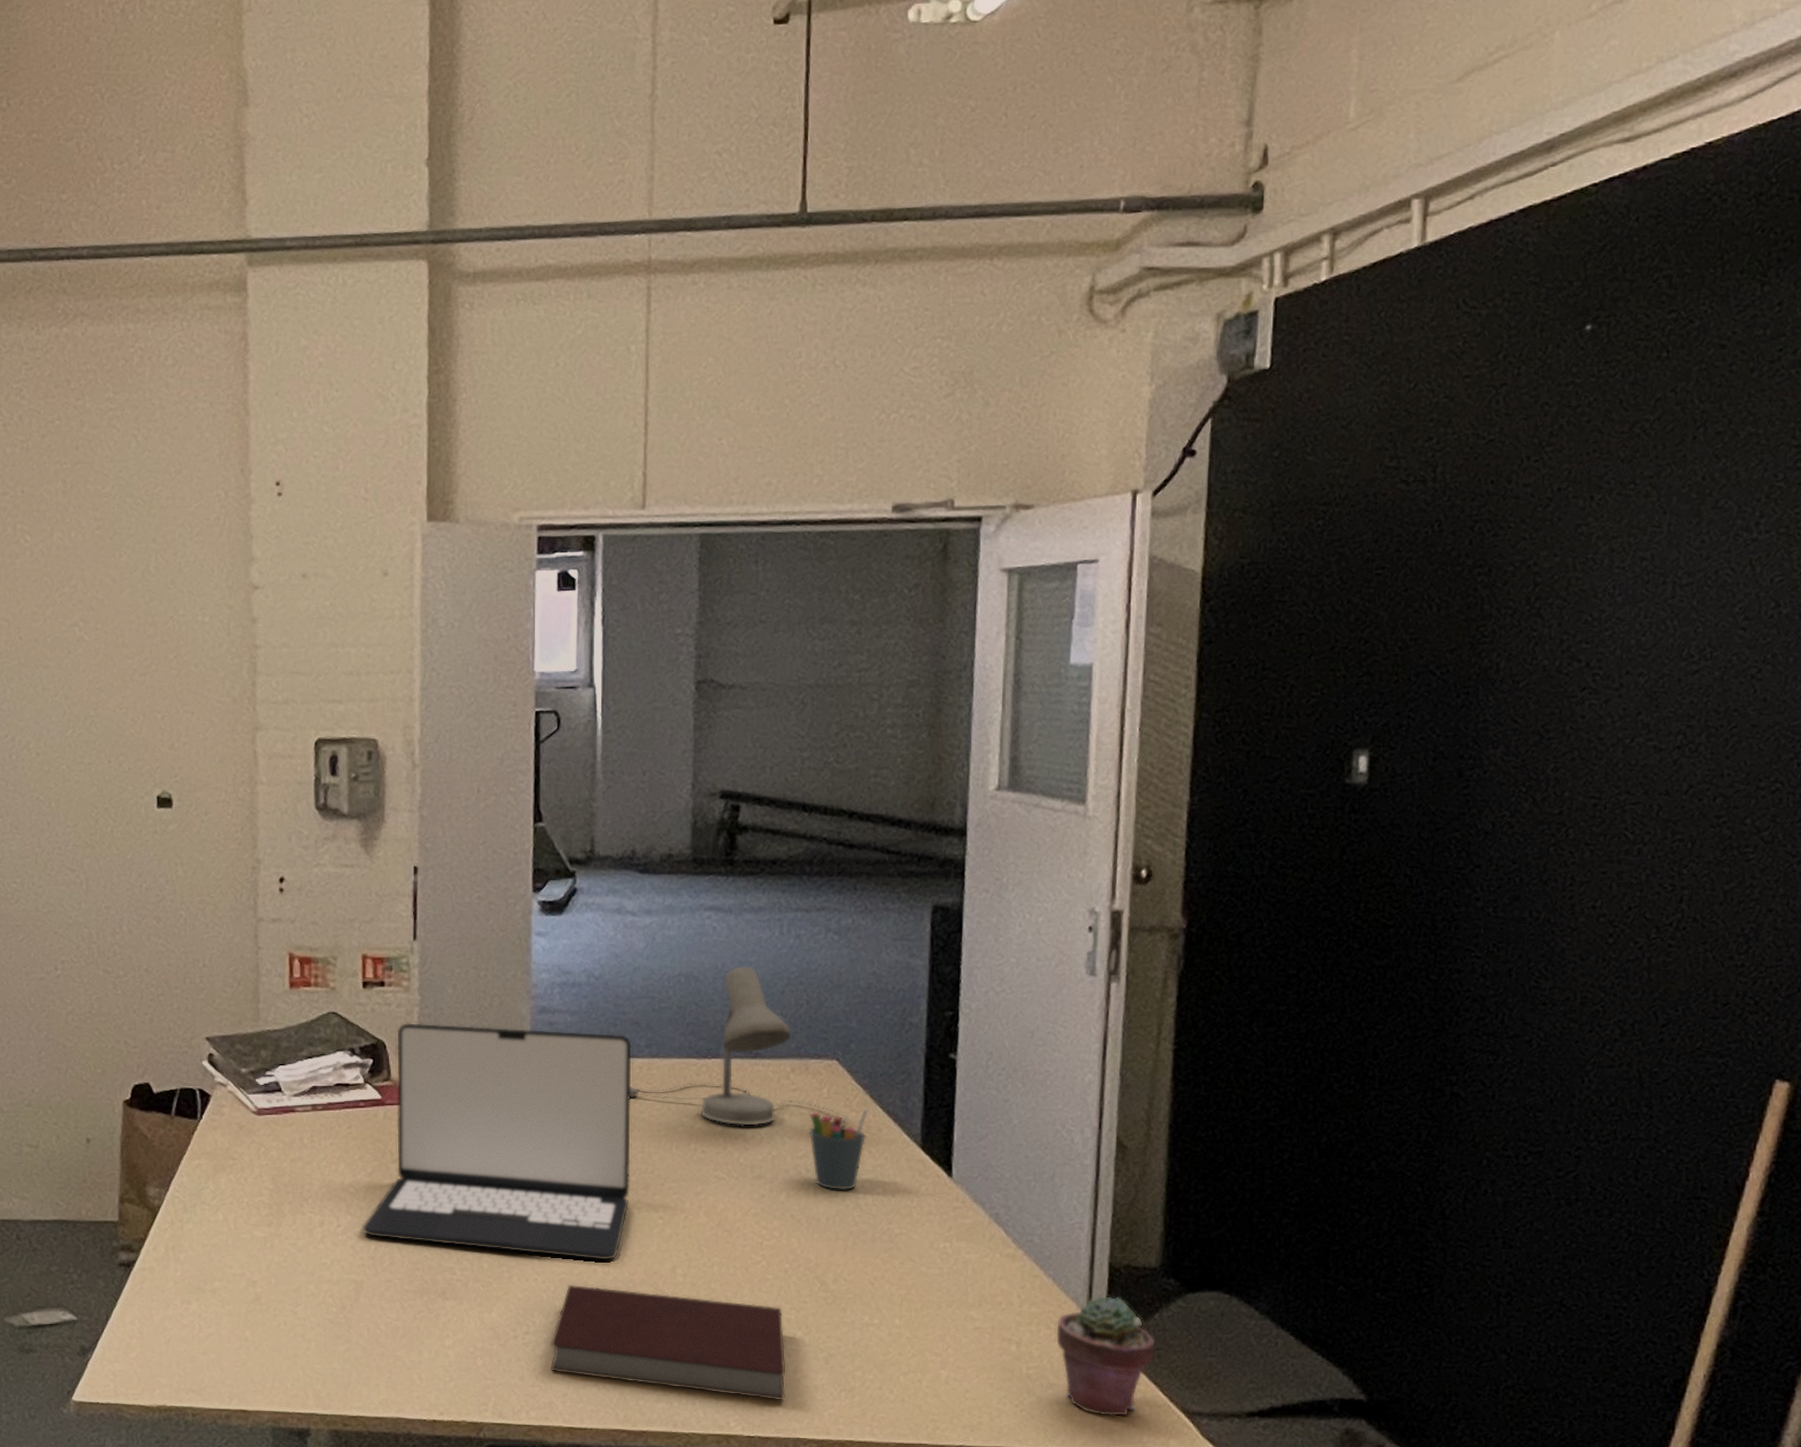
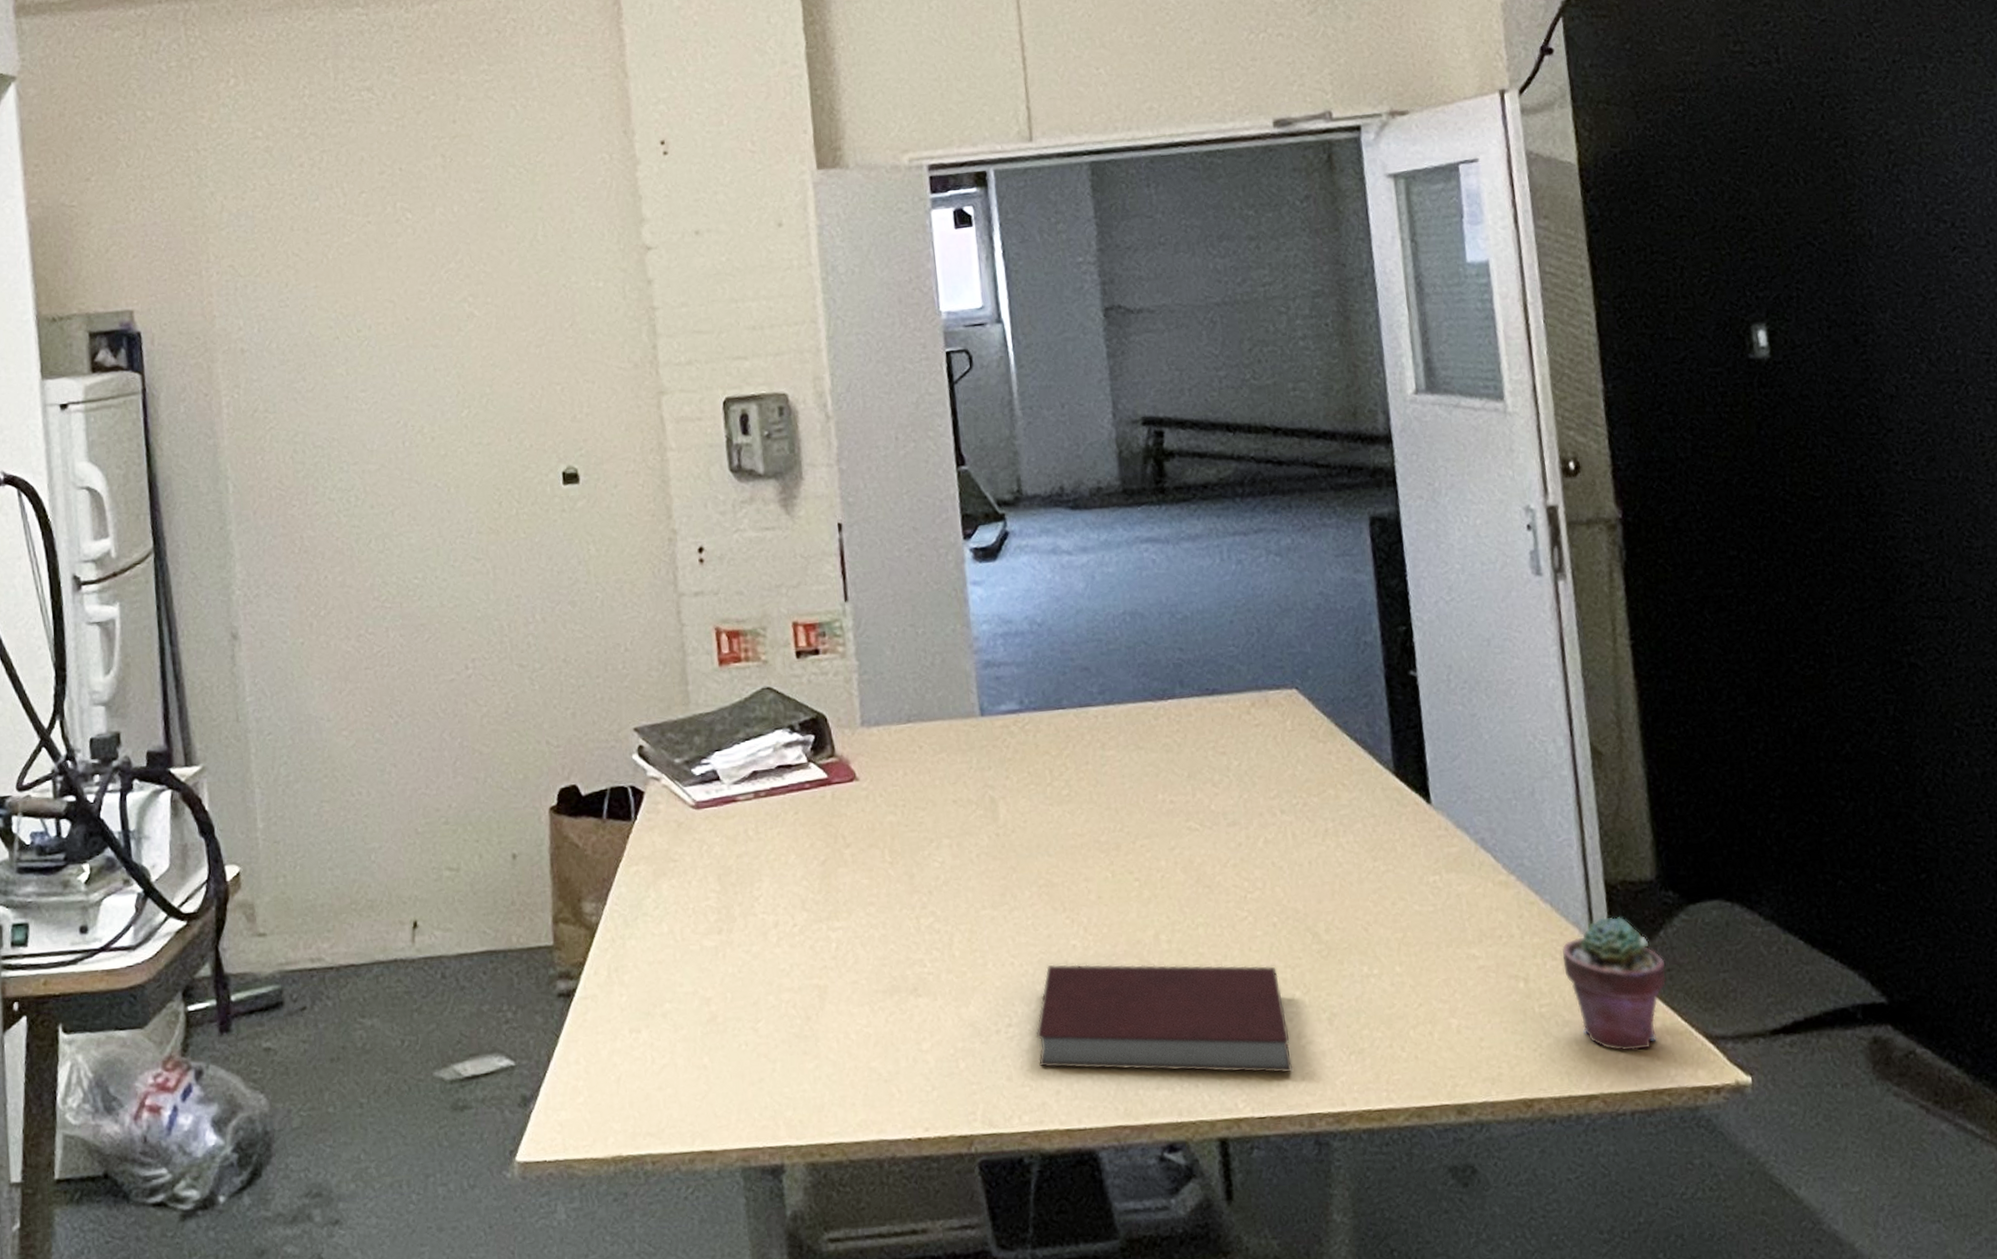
laptop: present [362,1023,632,1260] -> none [819,682,1102,935]
desk lamp: present [629,965,849,1126] -> none [1087,597,1318,770]
pen holder: present [809,1108,869,1191] -> none [1275,737,1338,831]

